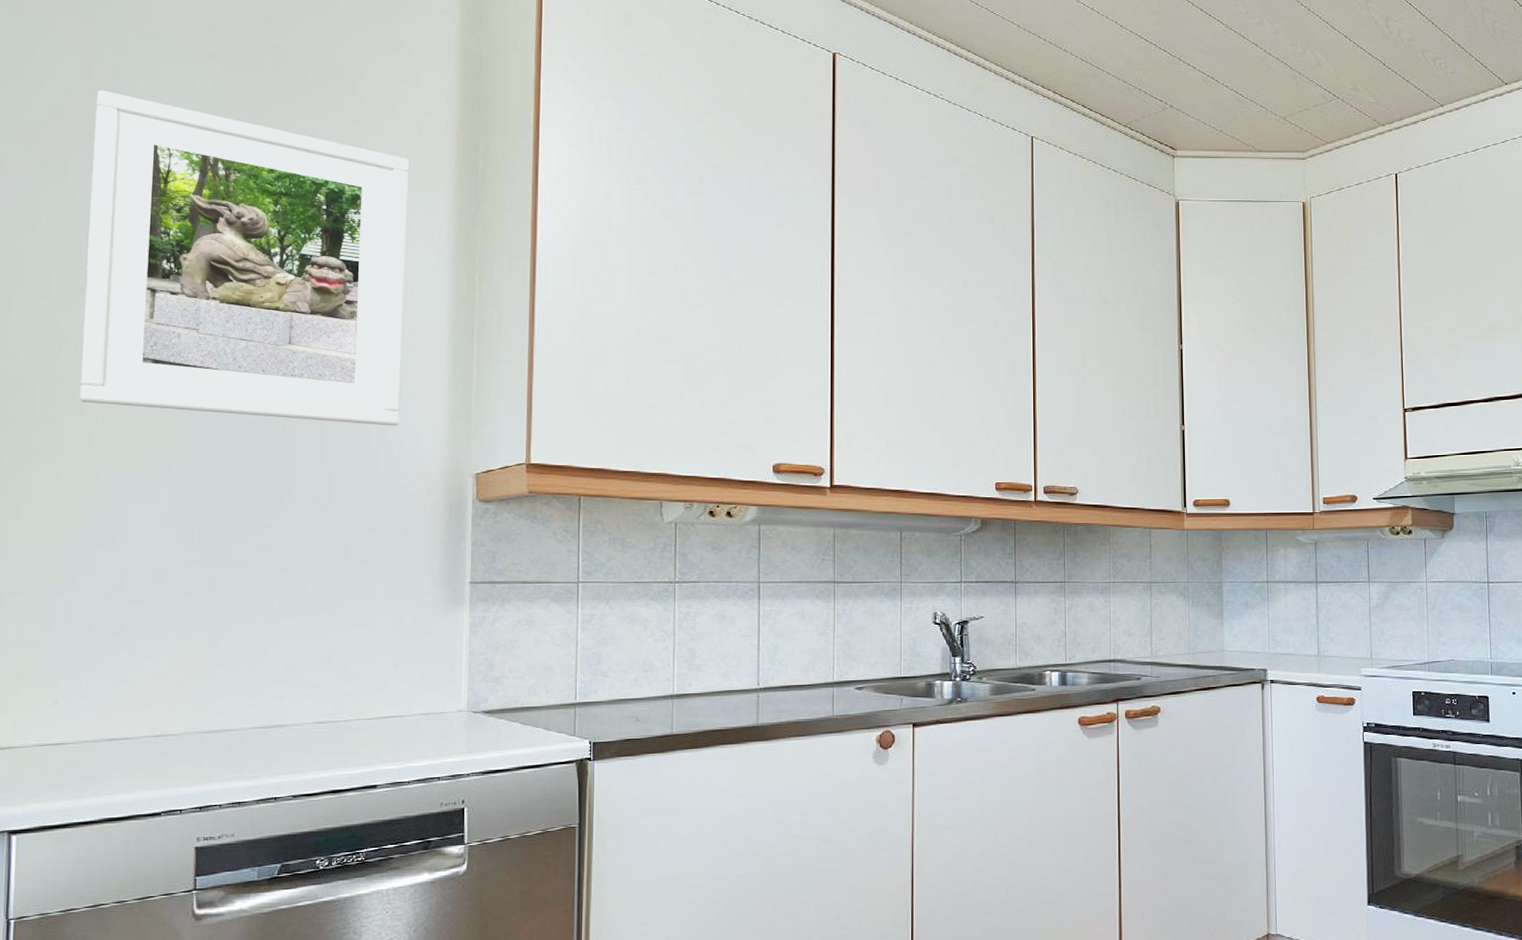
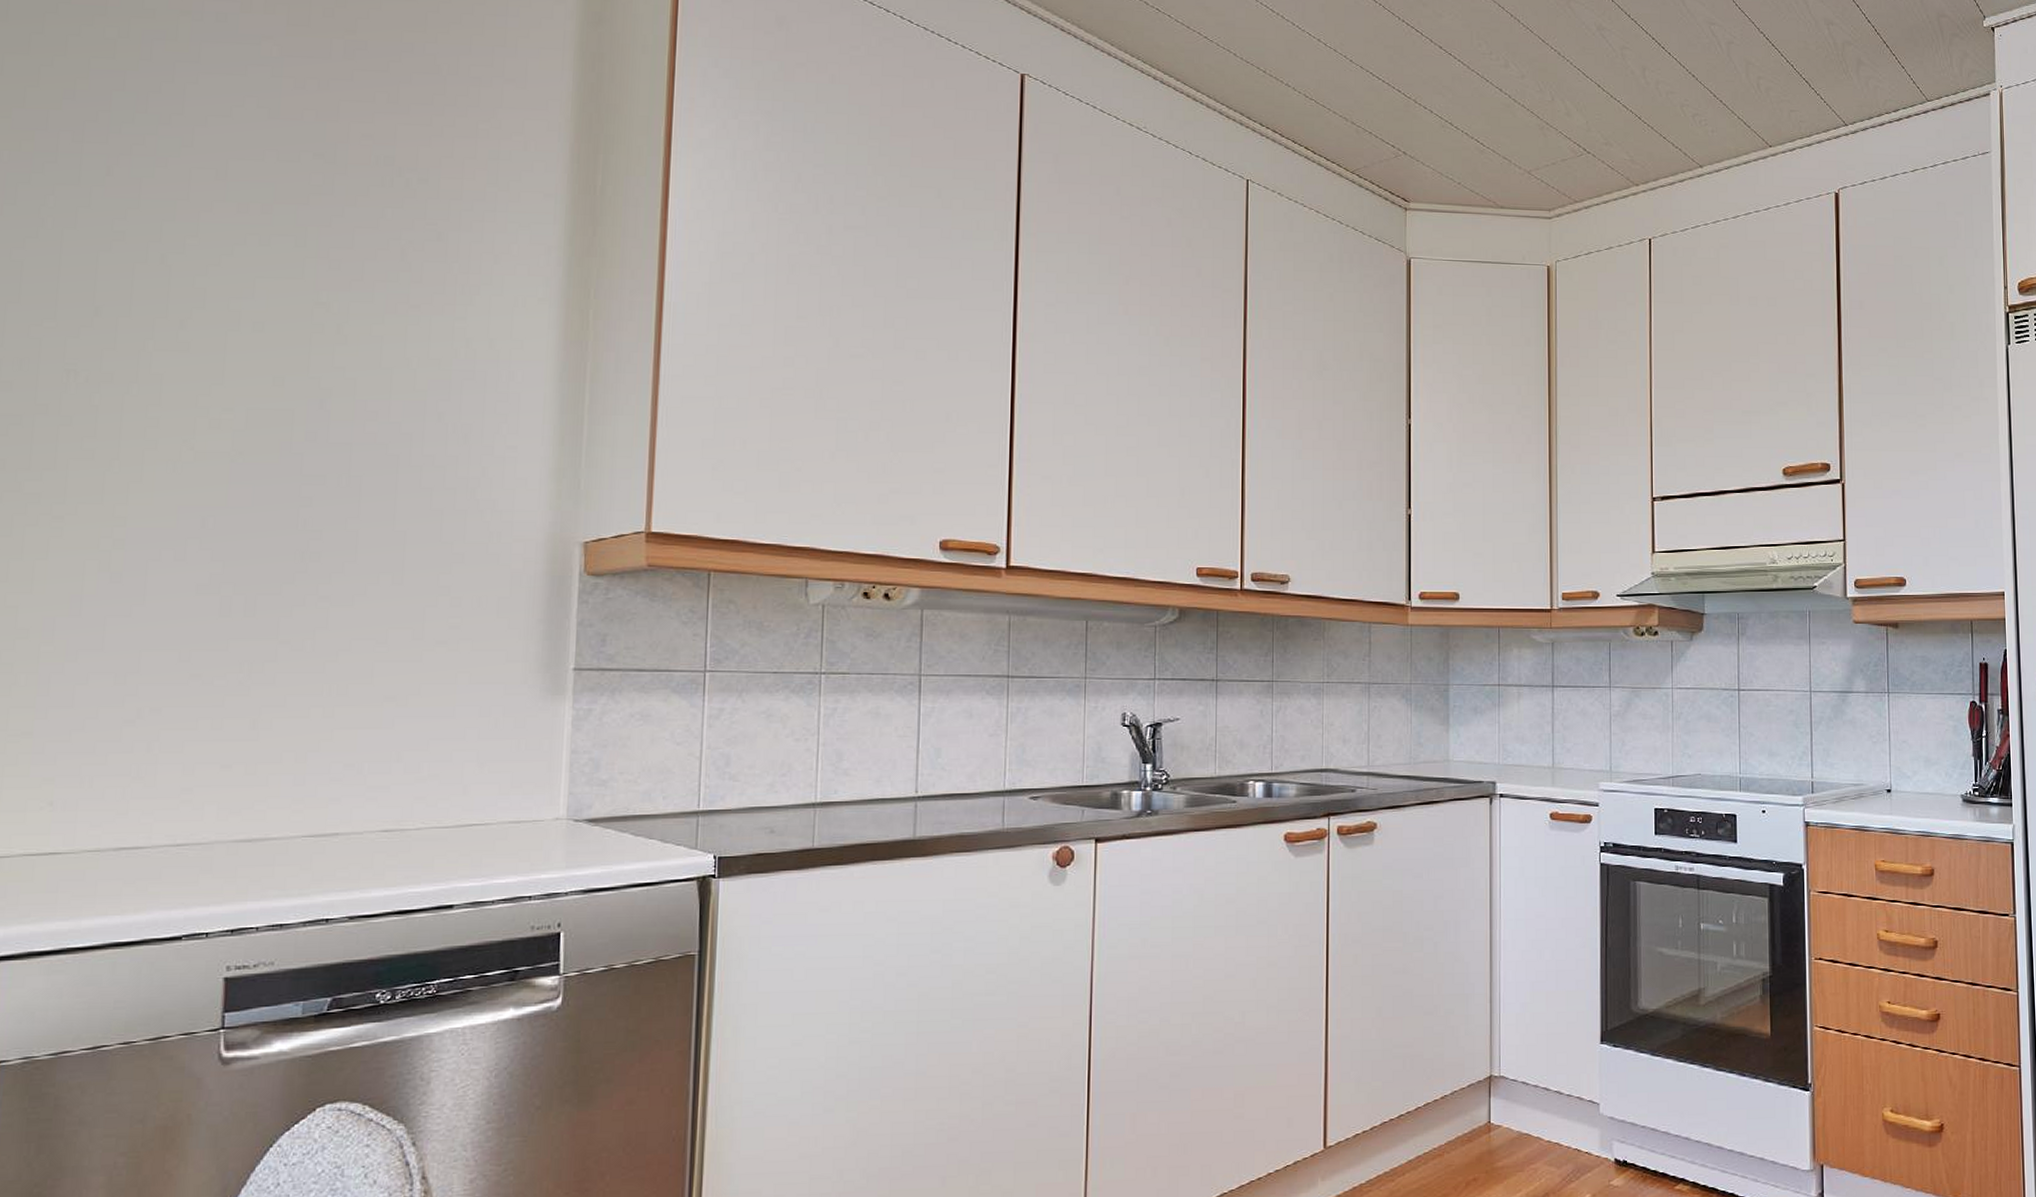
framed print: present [80,91,409,426] -> none [91,73,512,484]

